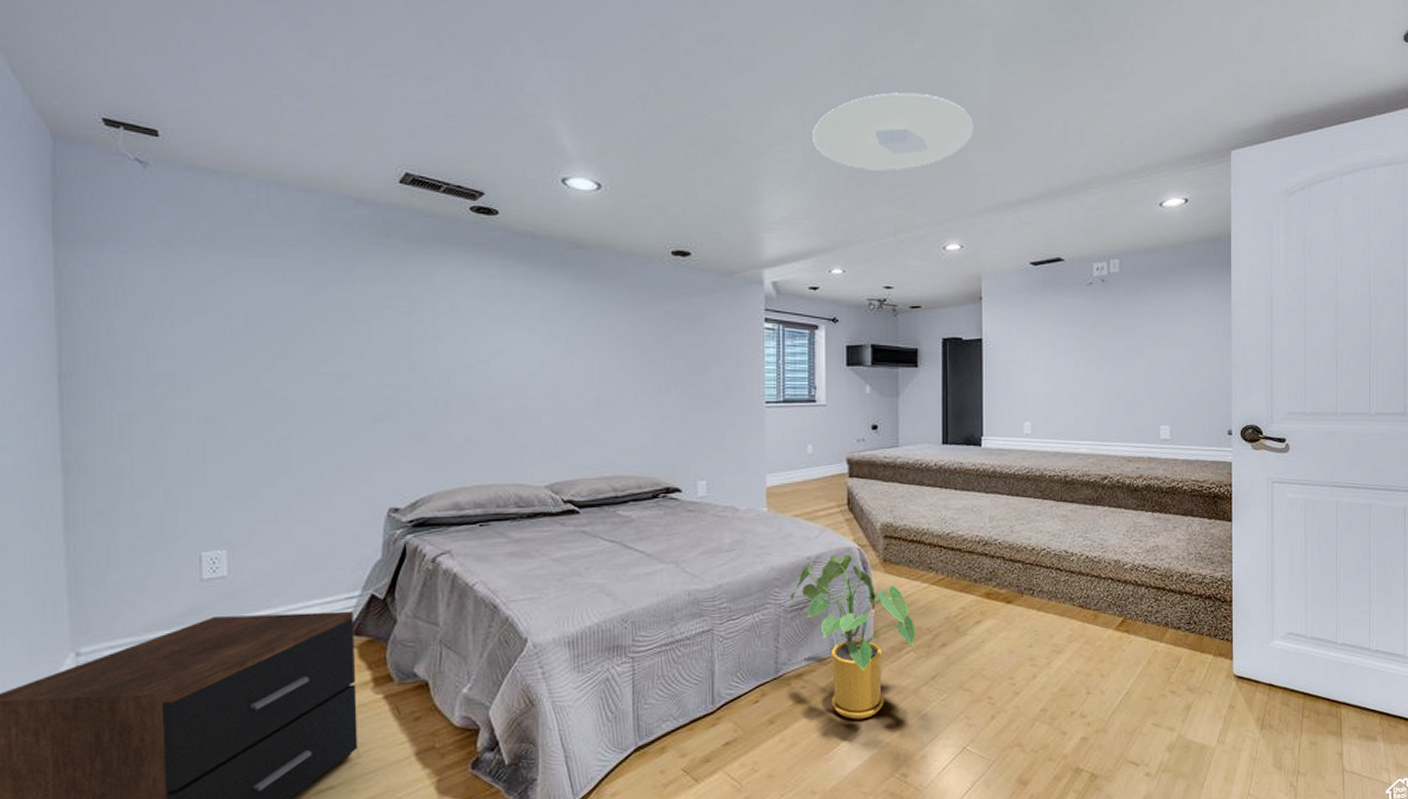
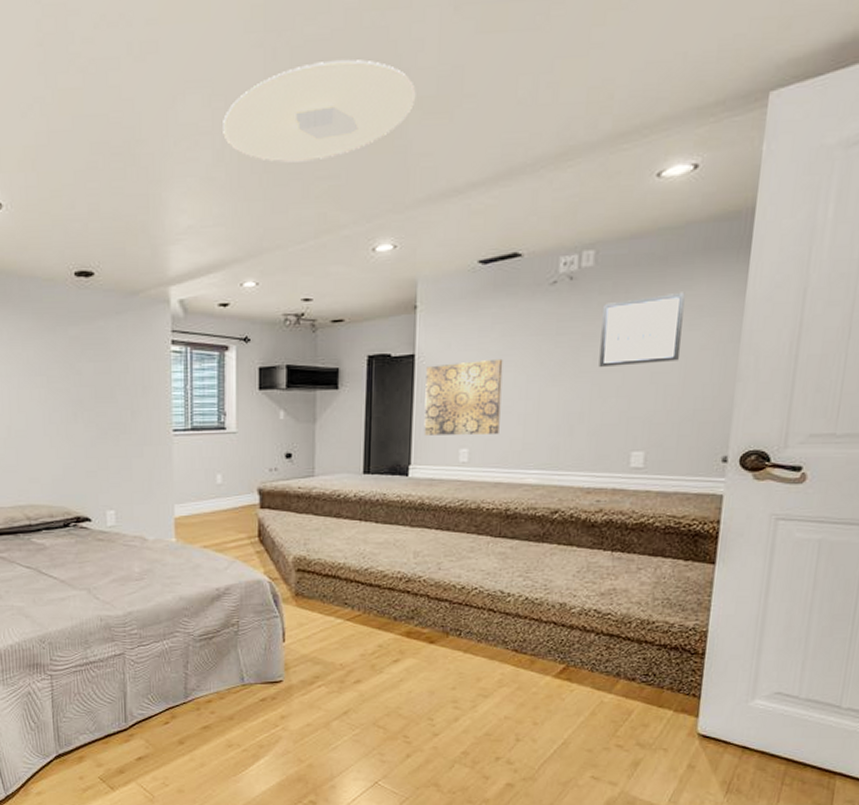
house plant: present [790,554,916,720] -> none [199,586,328,747]
wall art: none [992,344,1055,410] -> present [424,358,503,435]
wall art: none [1129,296,1189,355] -> present [599,292,685,368]

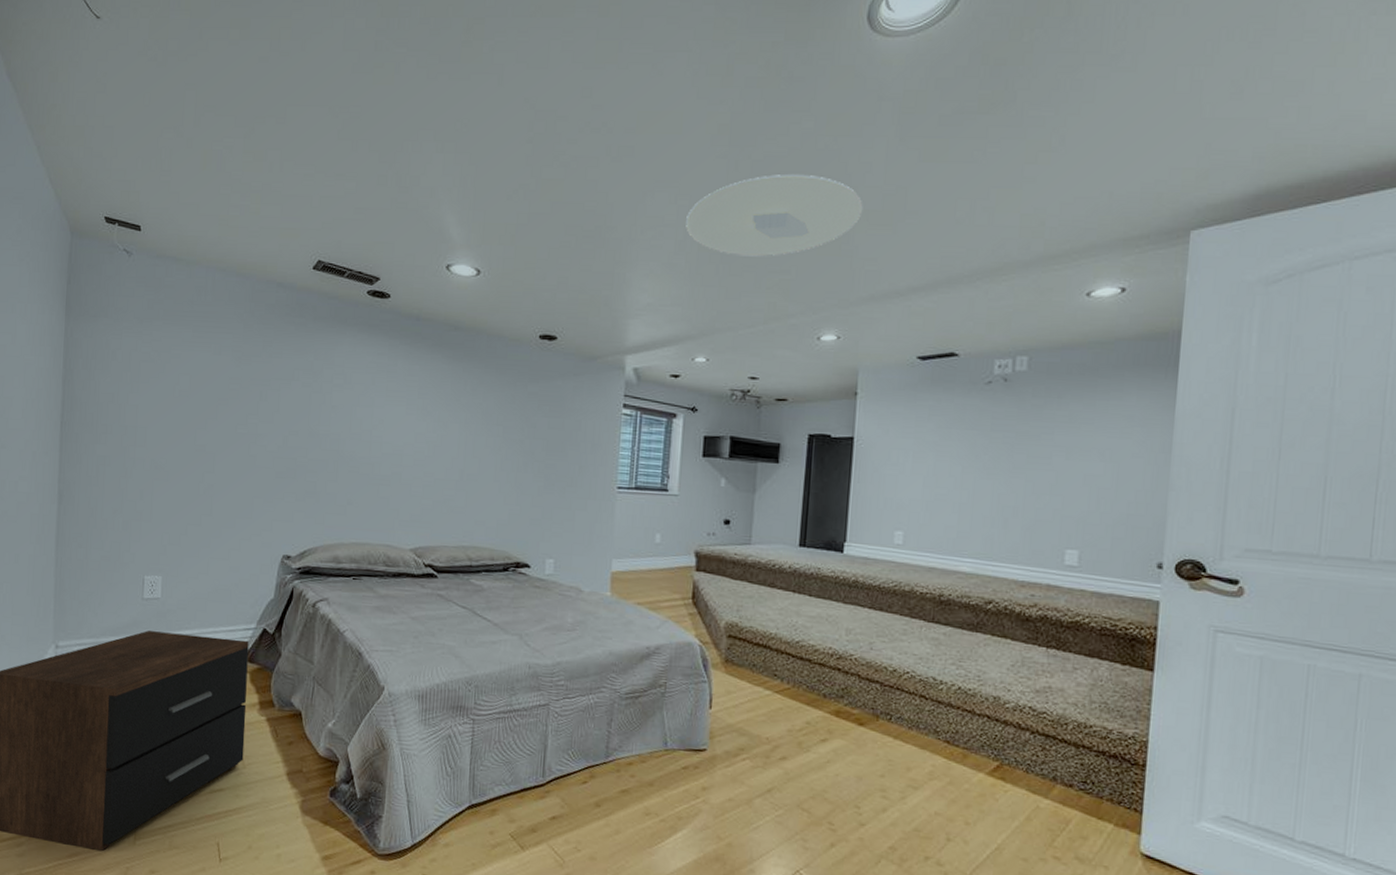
wall art: present [424,358,503,435] -> none [860,448,939,520]
wall art: present [599,292,685,368] -> none [1032,402,1116,466]

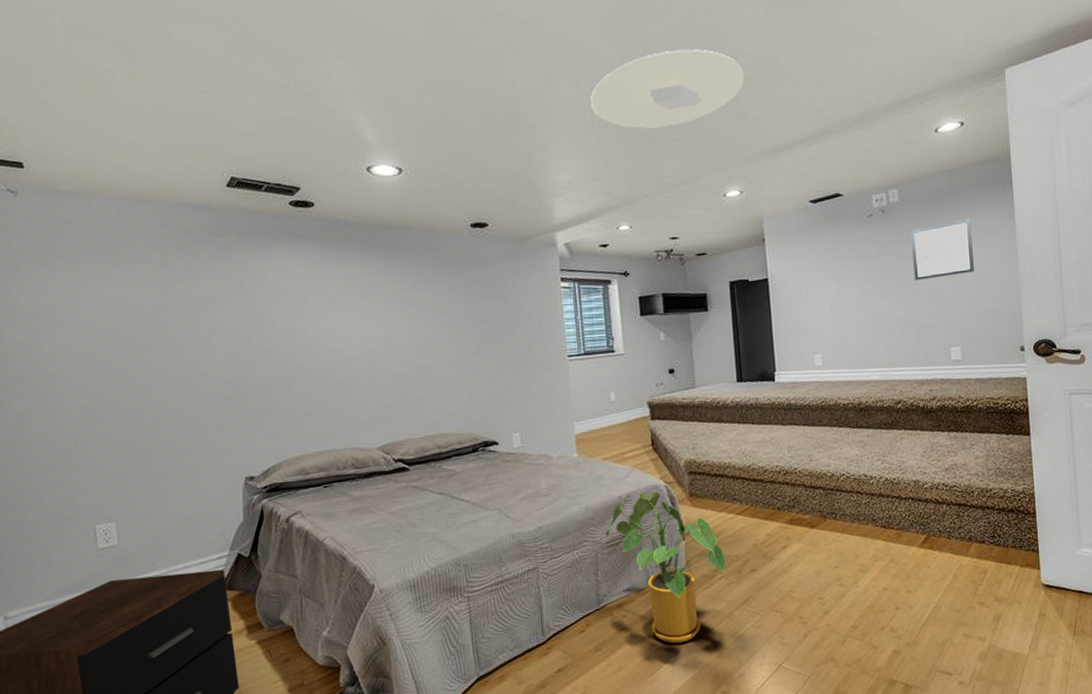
house plant: none [626,647,754,820] -> present [605,492,726,644]
wall art: none [1032,402,1116,466] -> present [911,218,975,281]

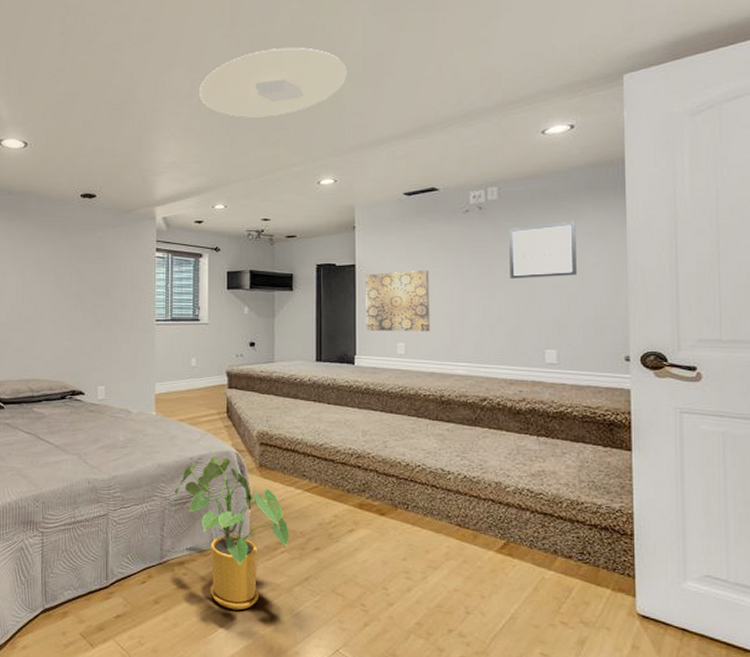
wall art: none [779,278,844,346] -> present [366,269,430,331]

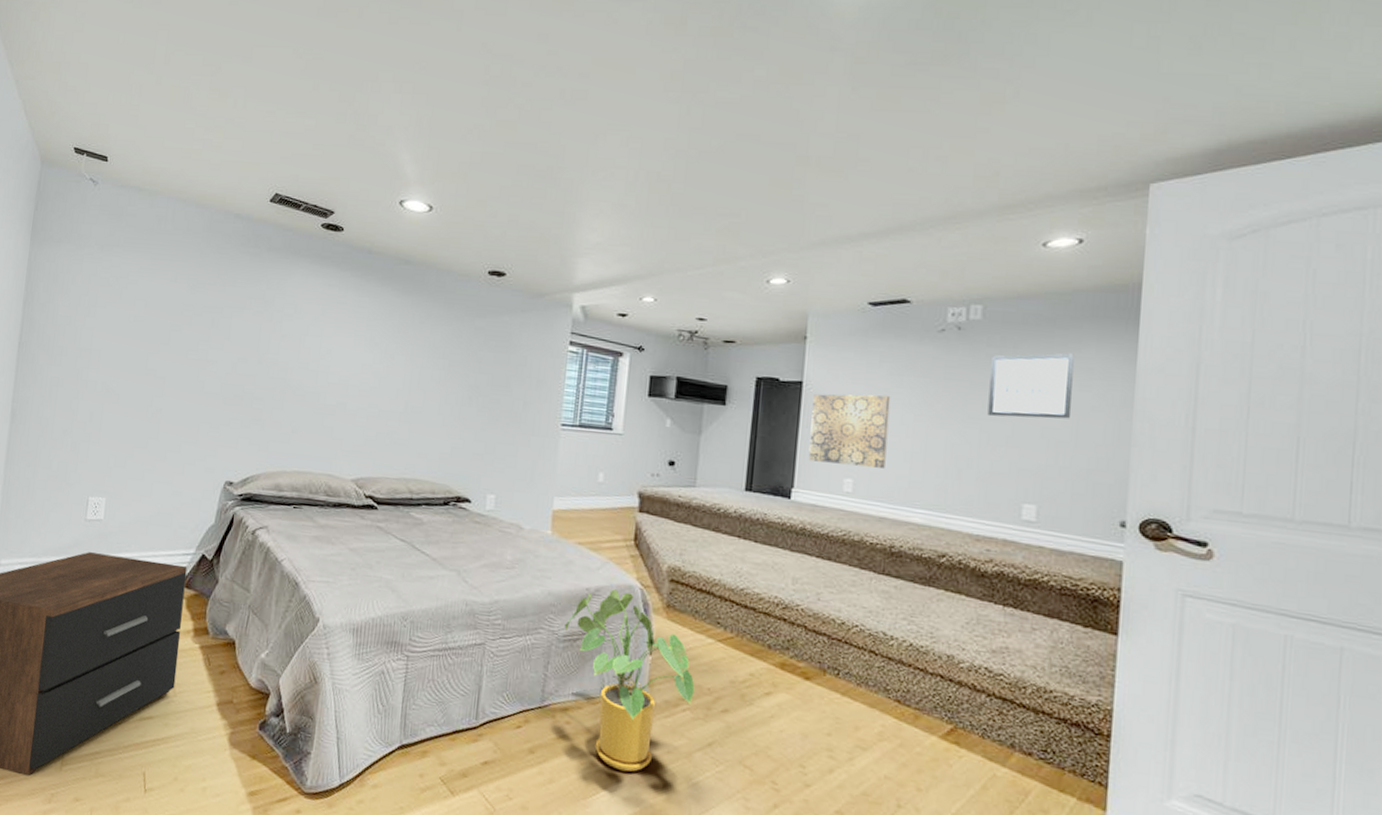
ceiling light: present [199,47,347,118] -> none [637,120,815,200]

